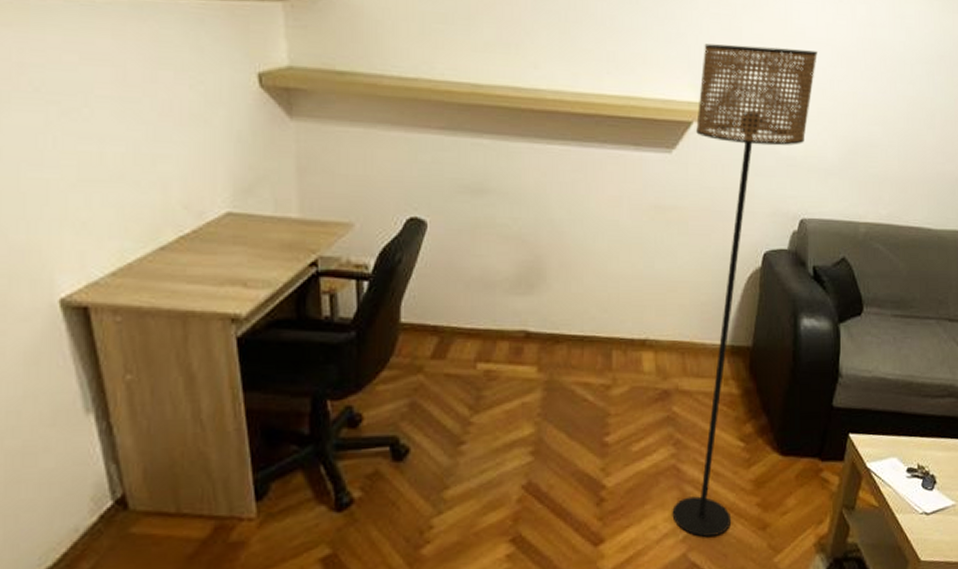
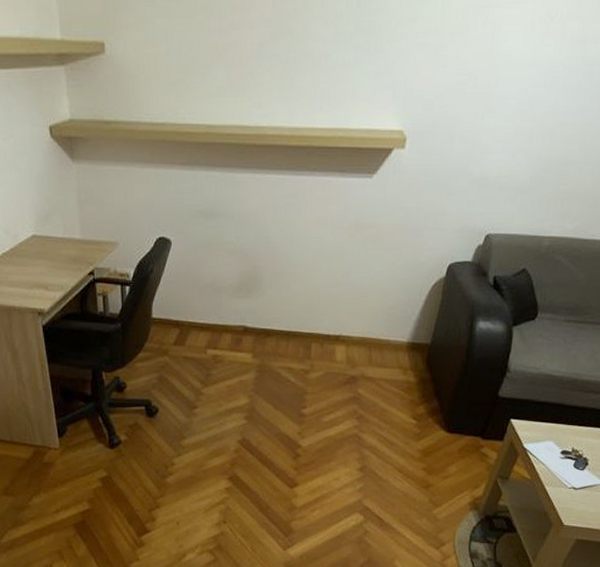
floor lamp: present [672,43,818,537] -> none [352,73,521,489]

